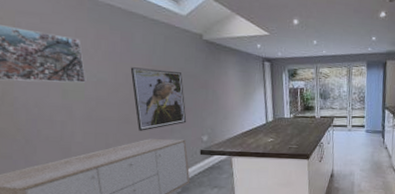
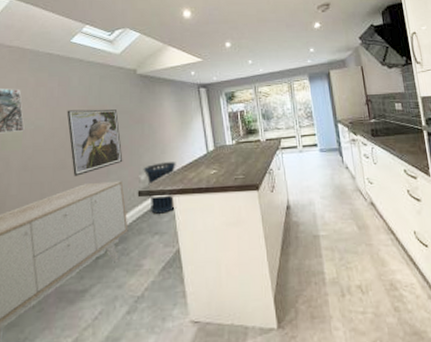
trash can: none [205,127,237,171] -> present [143,162,177,214]

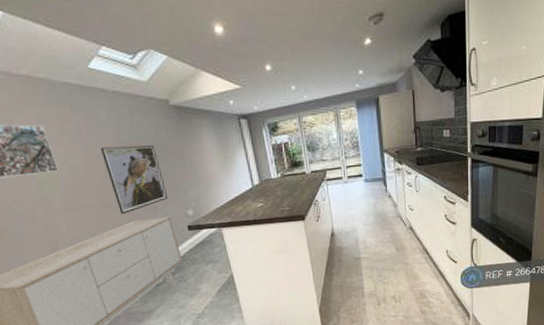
trash can: present [143,162,177,214] -> none [190,197,227,246]

